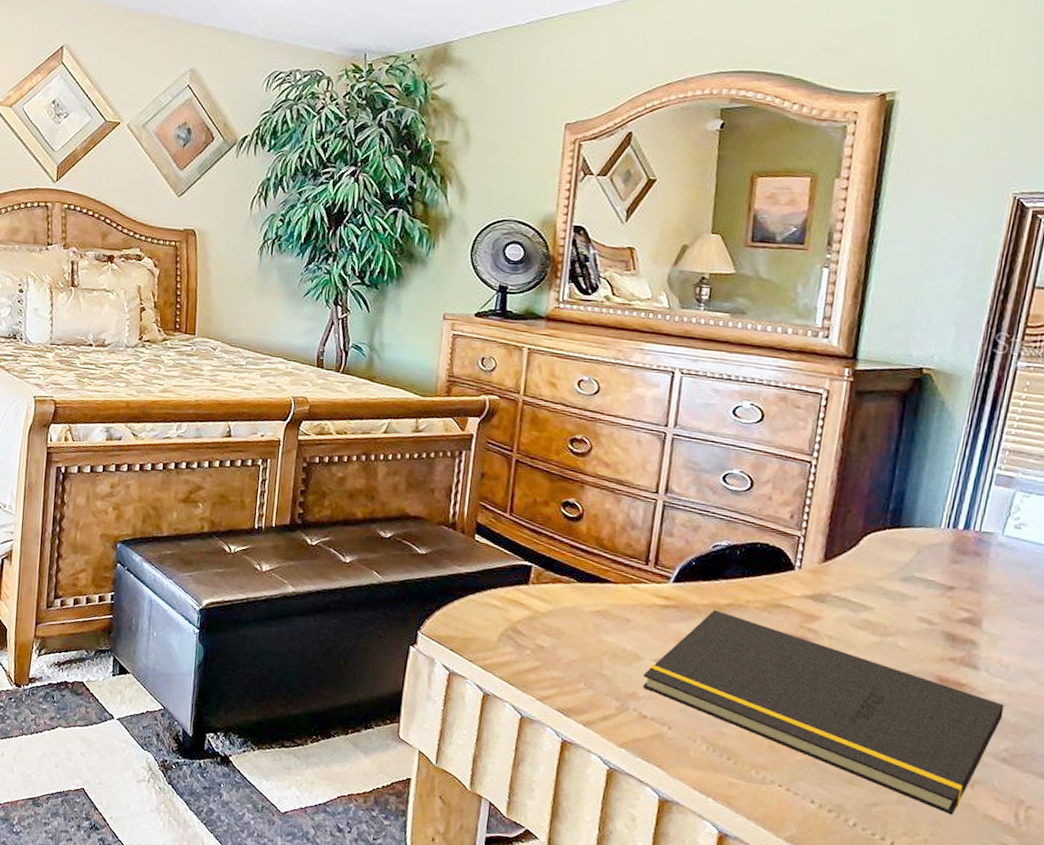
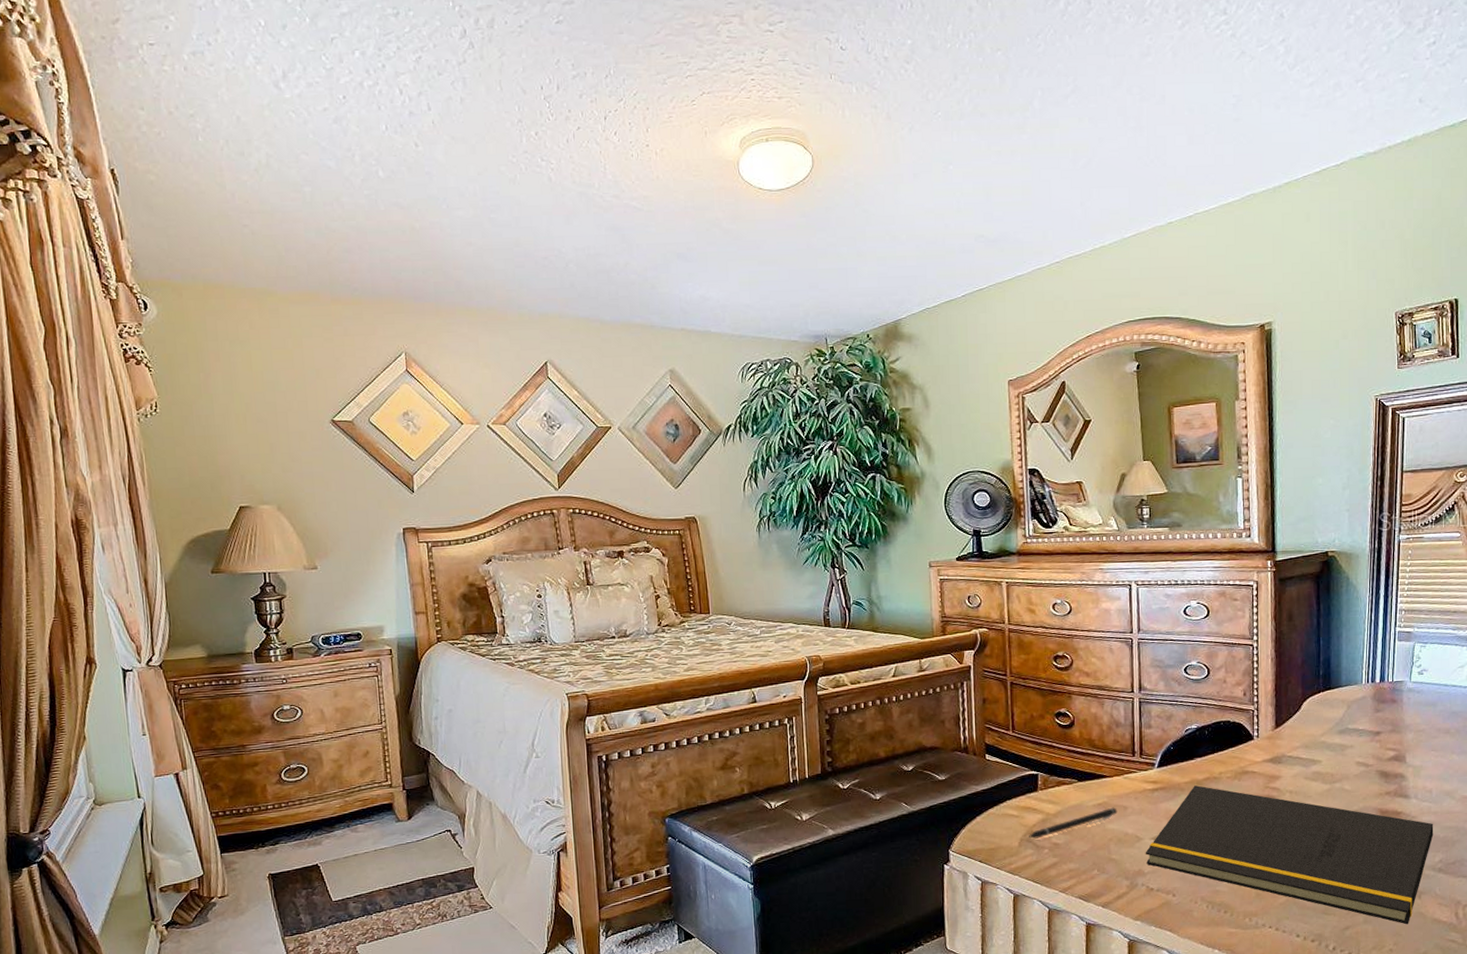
pen: none [511,617,618,637] -> present [1029,807,1118,839]

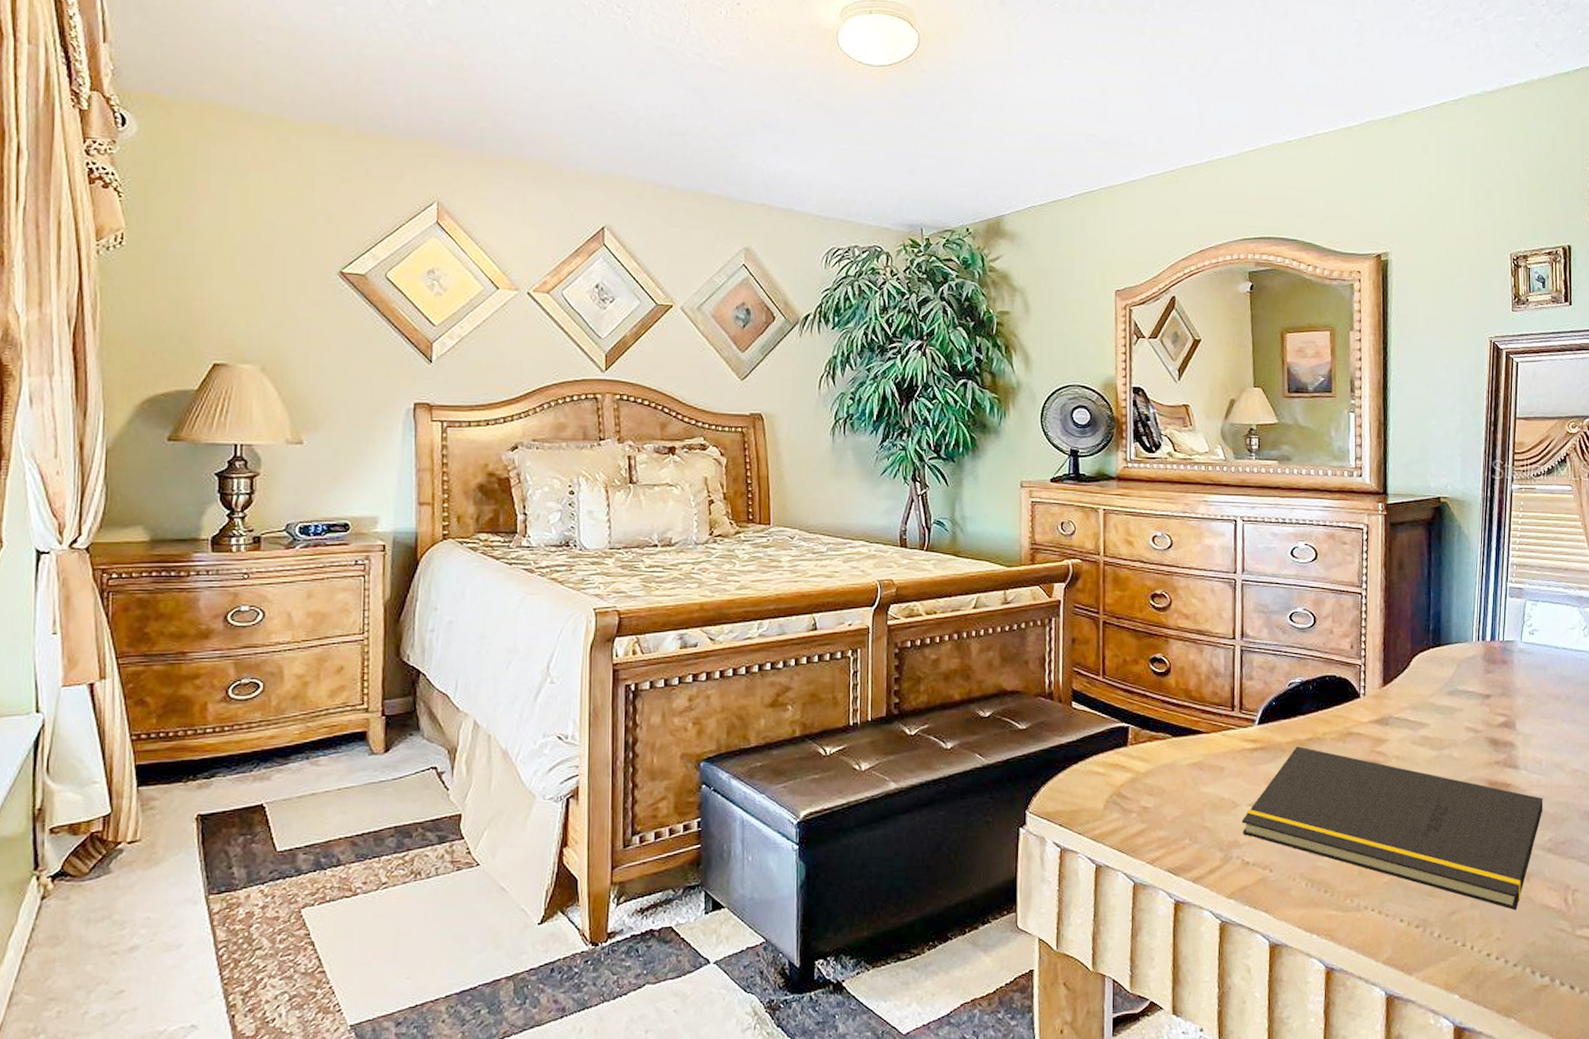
pen: present [1029,807,1118,839] -> none [1116,767,1213,801]

